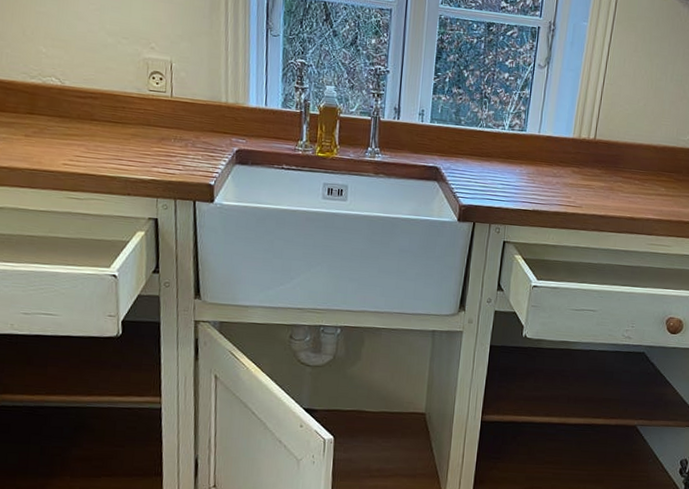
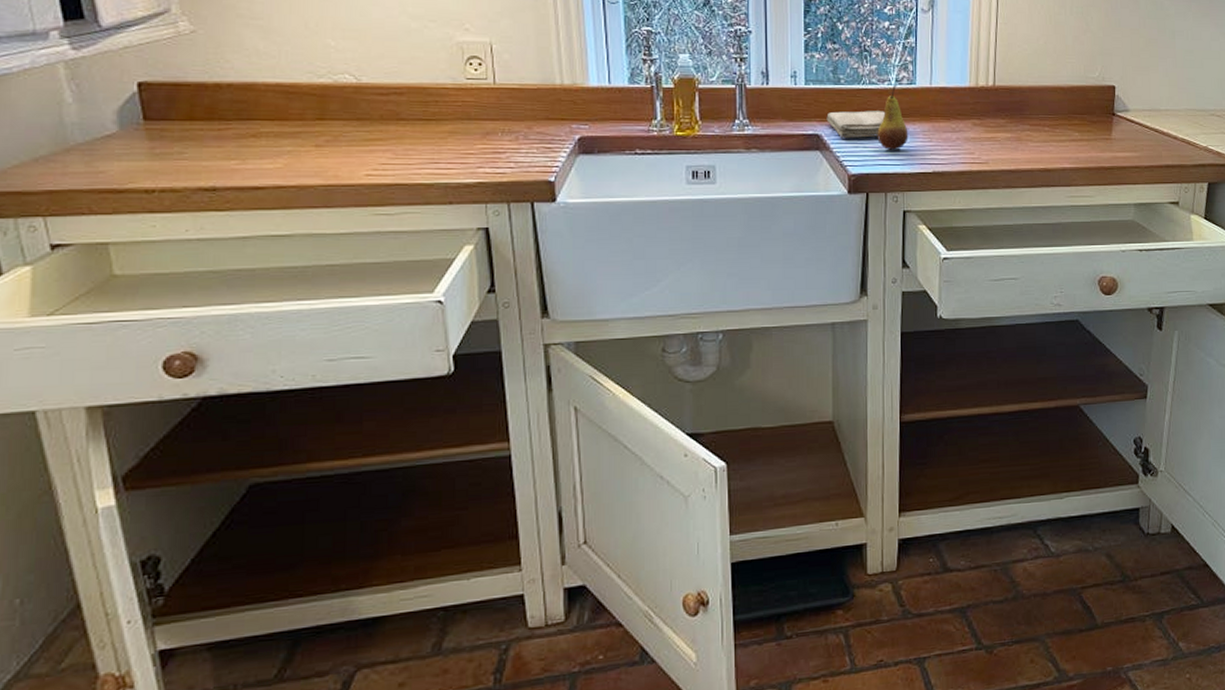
washcloth: none [446,148,497,175] -> present [826,111,885,138]
fruit: none [488,129,515,188] -> present [877,84,908,150]

